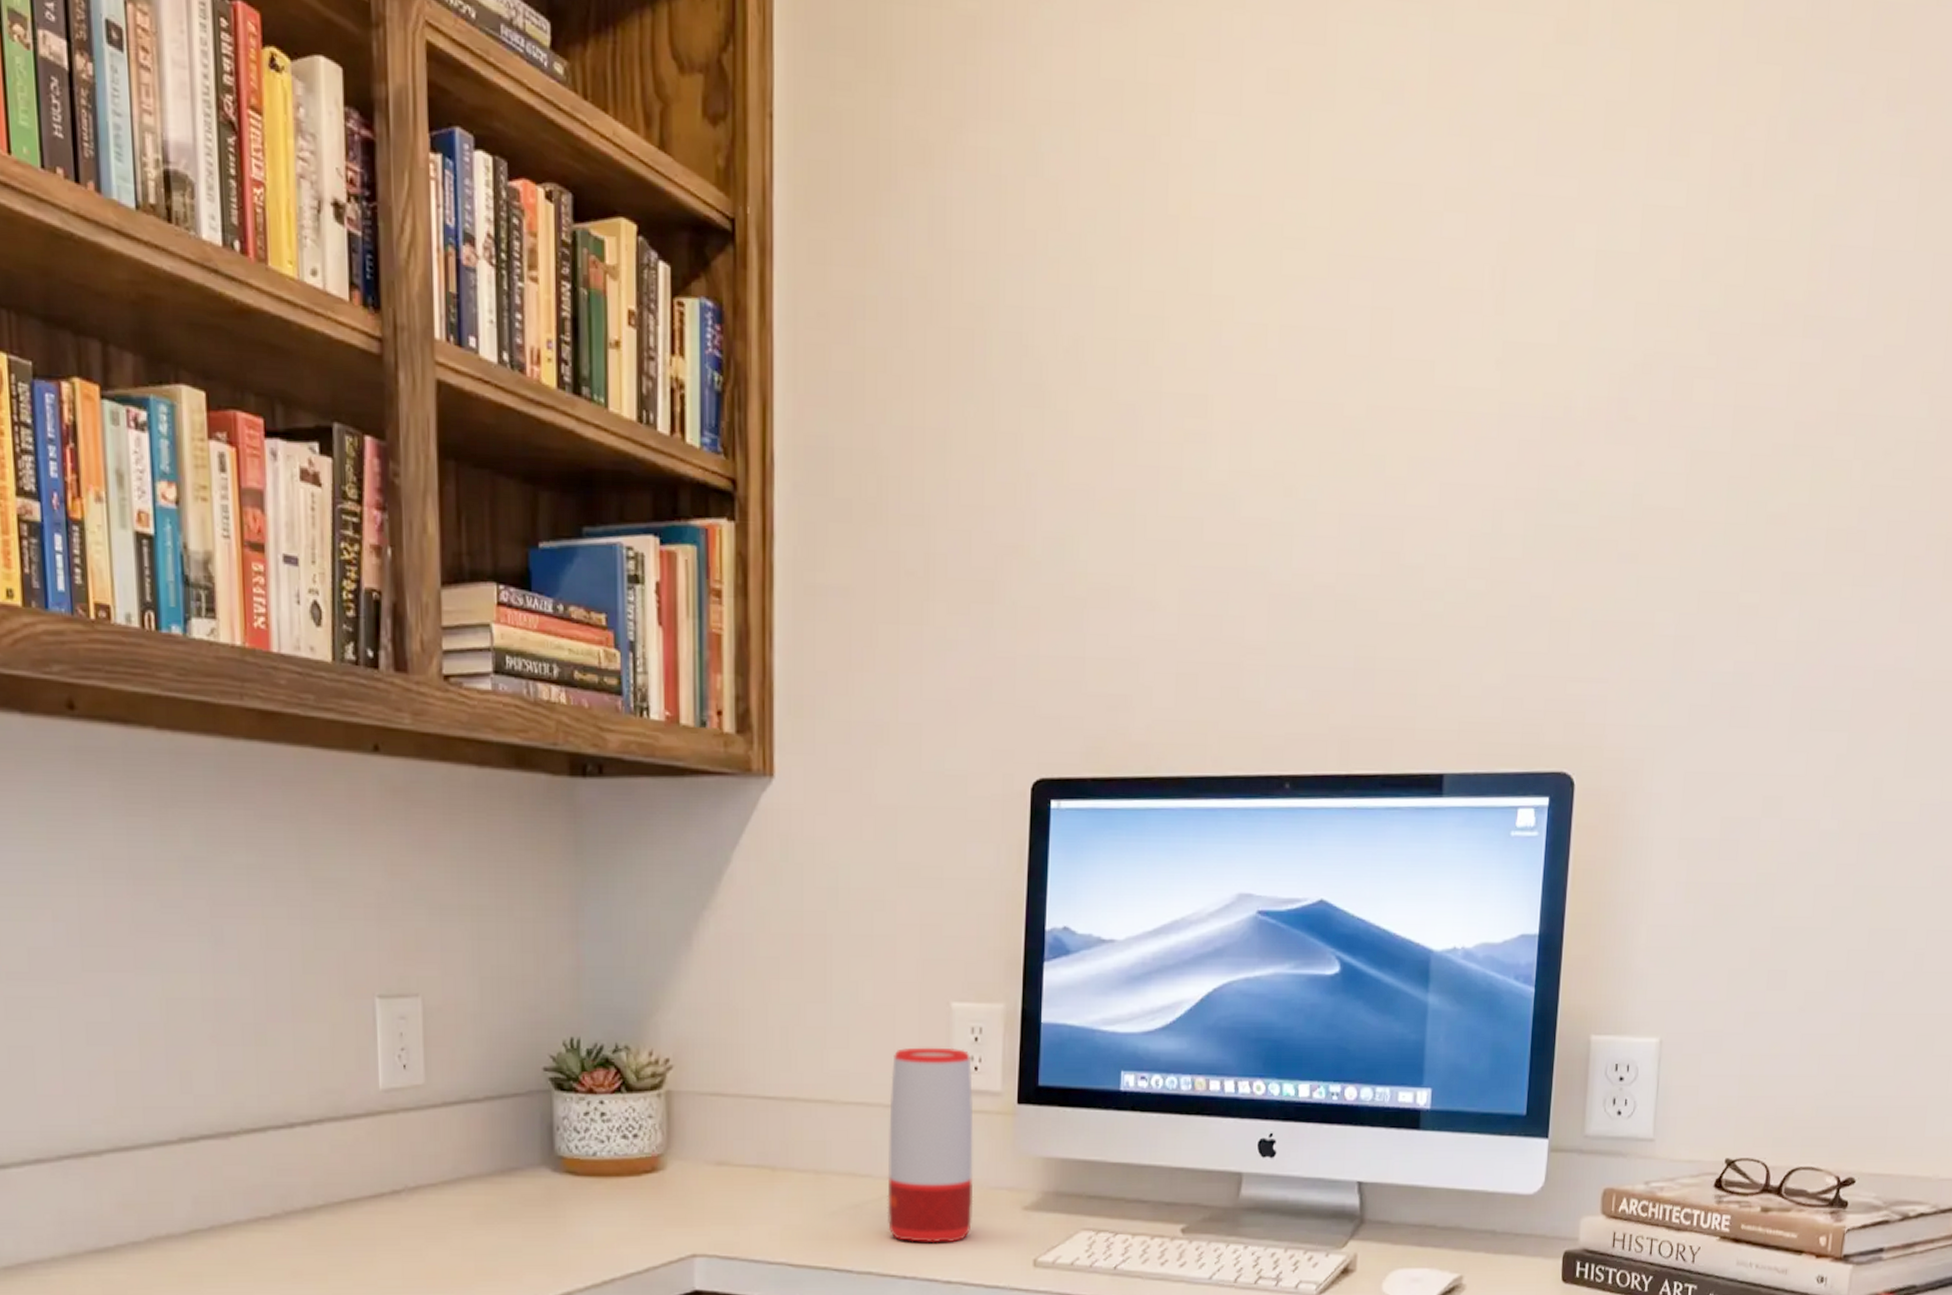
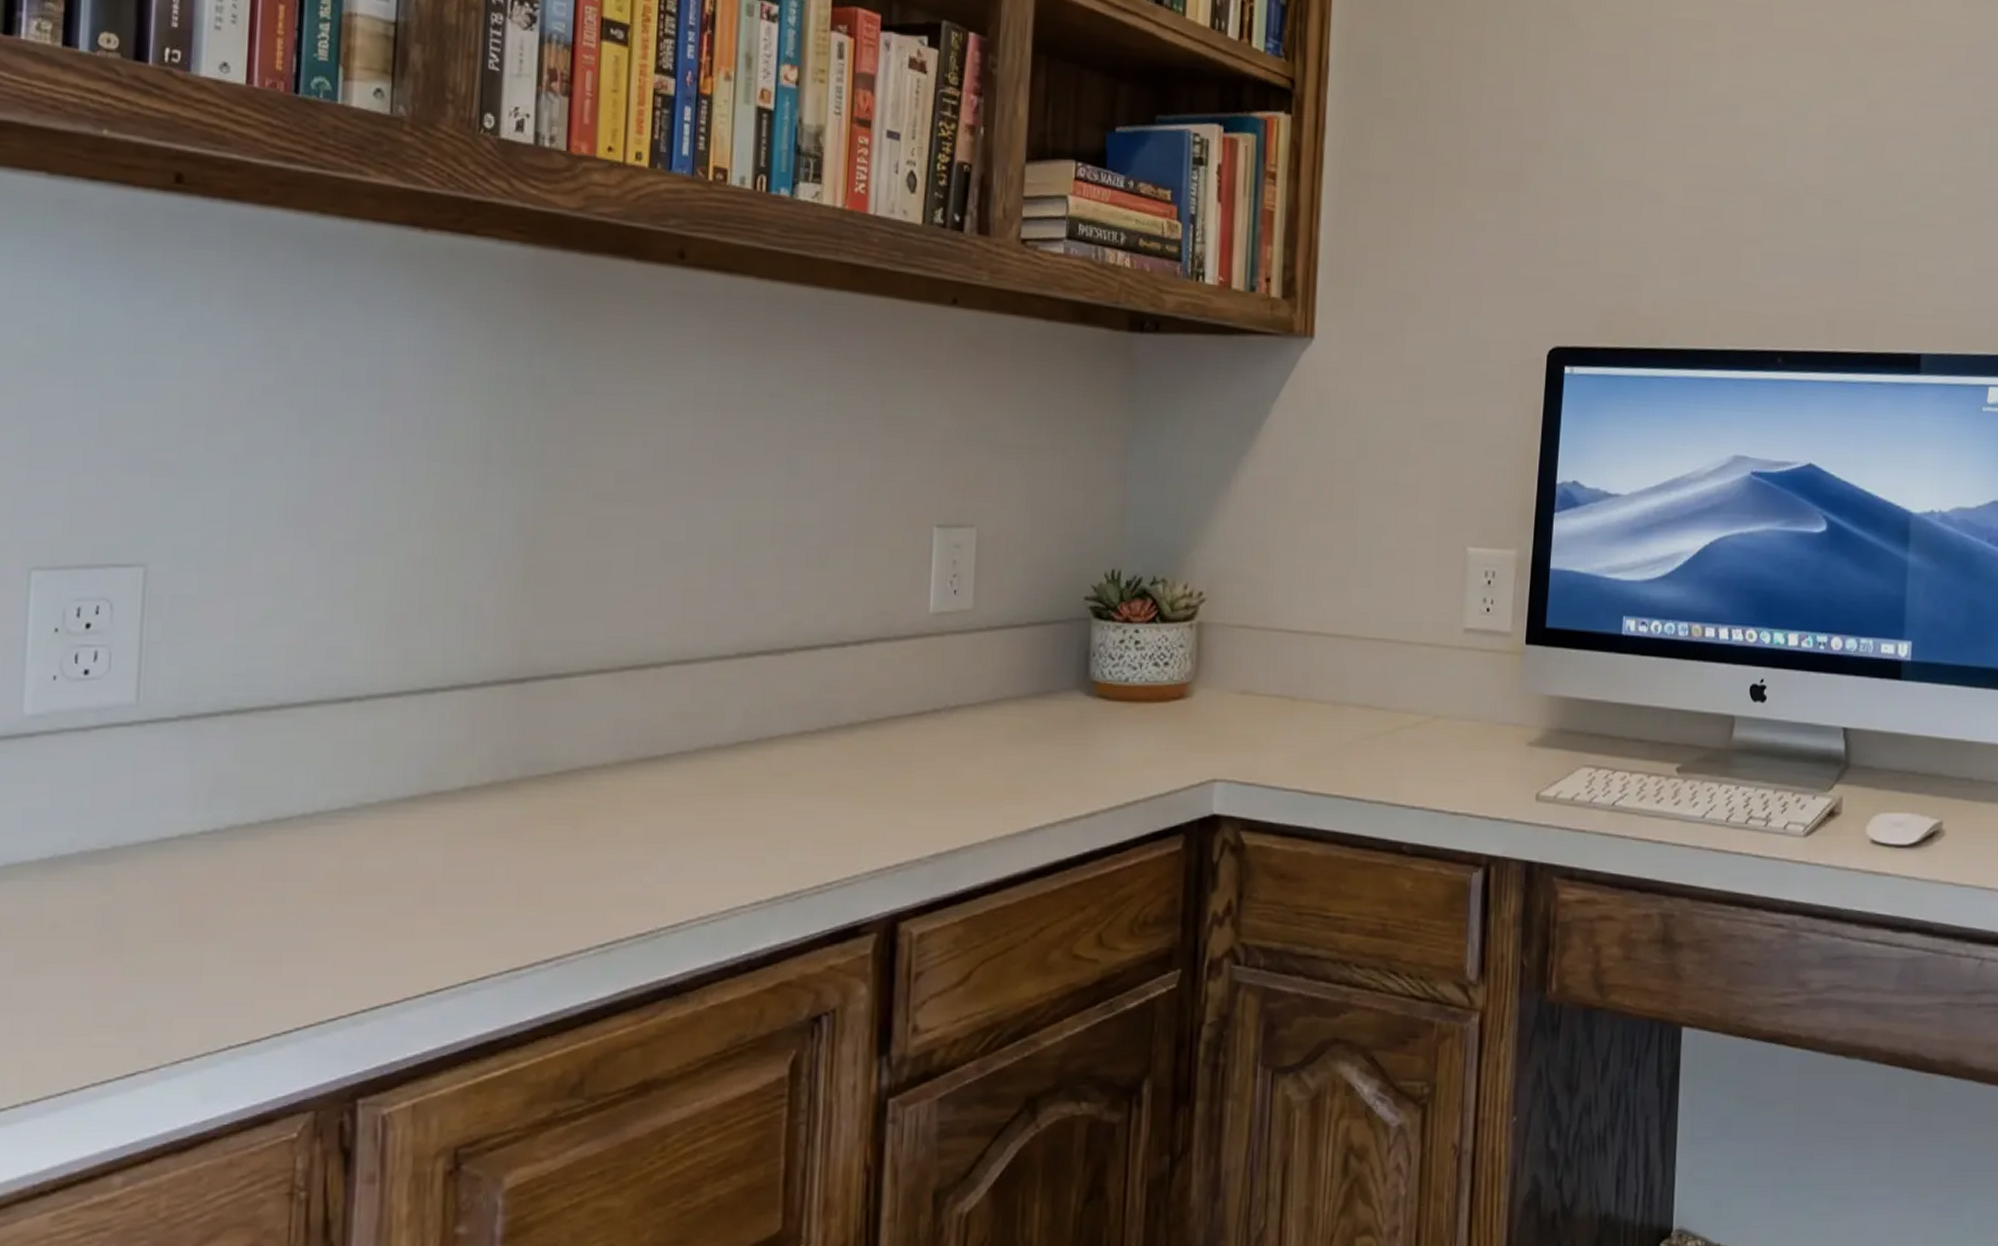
speaker: present [887,1047,974,1243] -> none [1399,588,1485,776]

